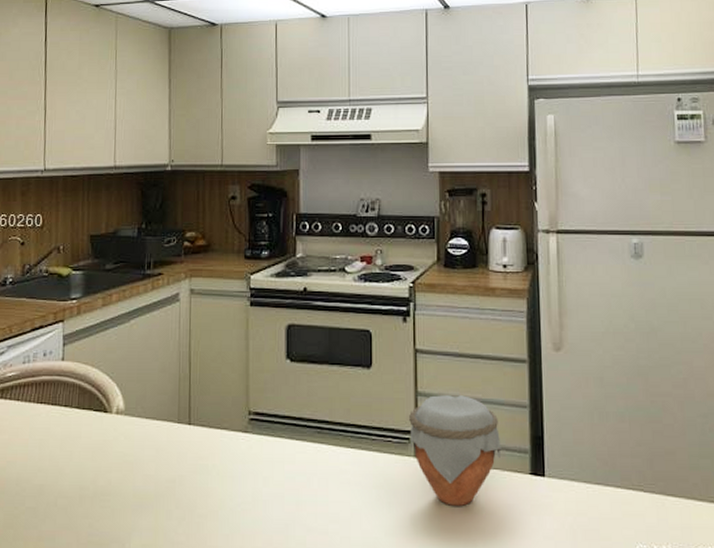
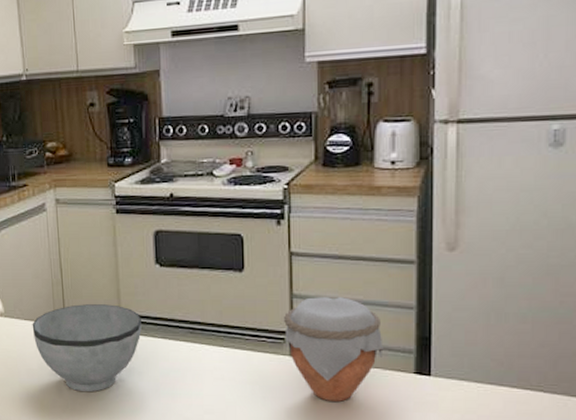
bowl: none [153,401,269,500] -> present [32,304,142,392]

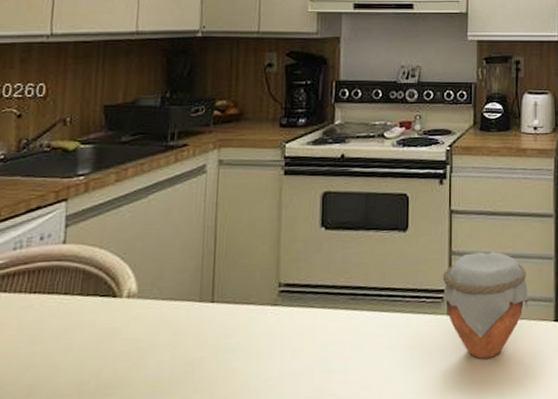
bowl: present [32,304,142,392] -> none [171,274,301,382]

